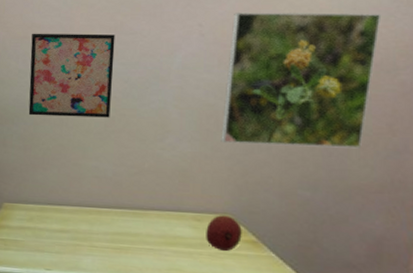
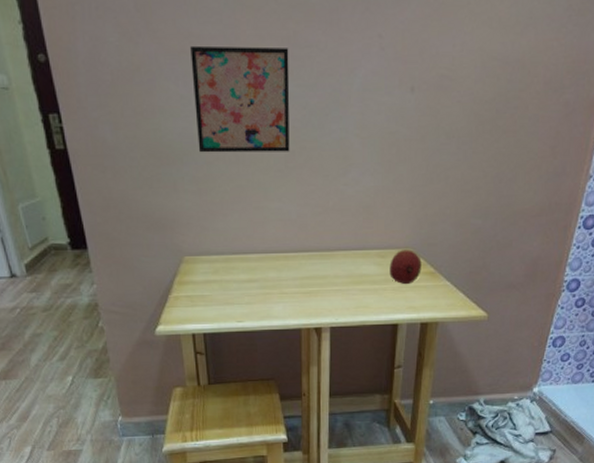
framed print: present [221,12,382,149] -> none [402,20,555,175]

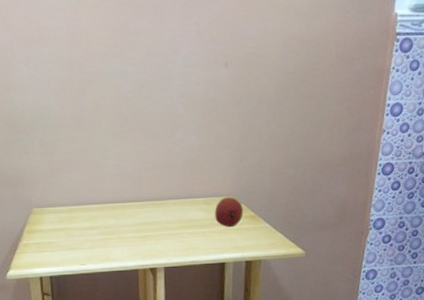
wall art: present [190,45,290,153] -> none [39,35,124,121]

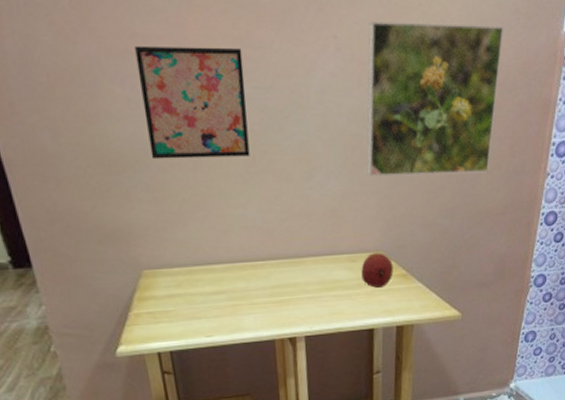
wall art: none [39,35,124,121] -> present [135,45,250,160]
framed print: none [221,10,341,134] -> present [367,22,504,177]

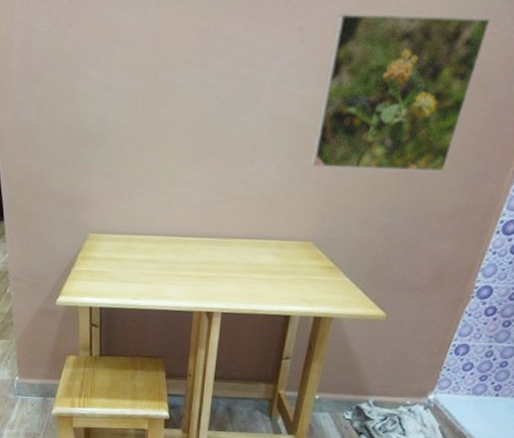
wall art: present [135,45,250,160] -> none [112,36,208,140]
fruit: present [361,252,393,289] -> none [287,242,322,278]

